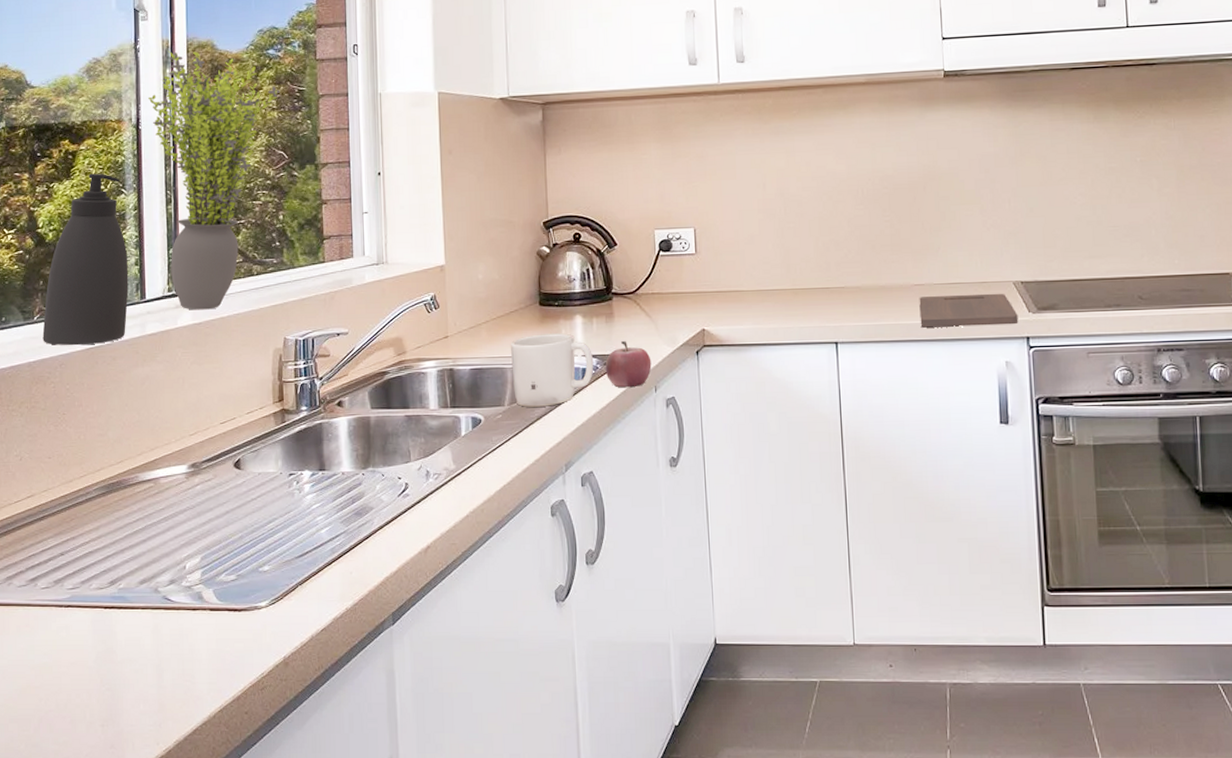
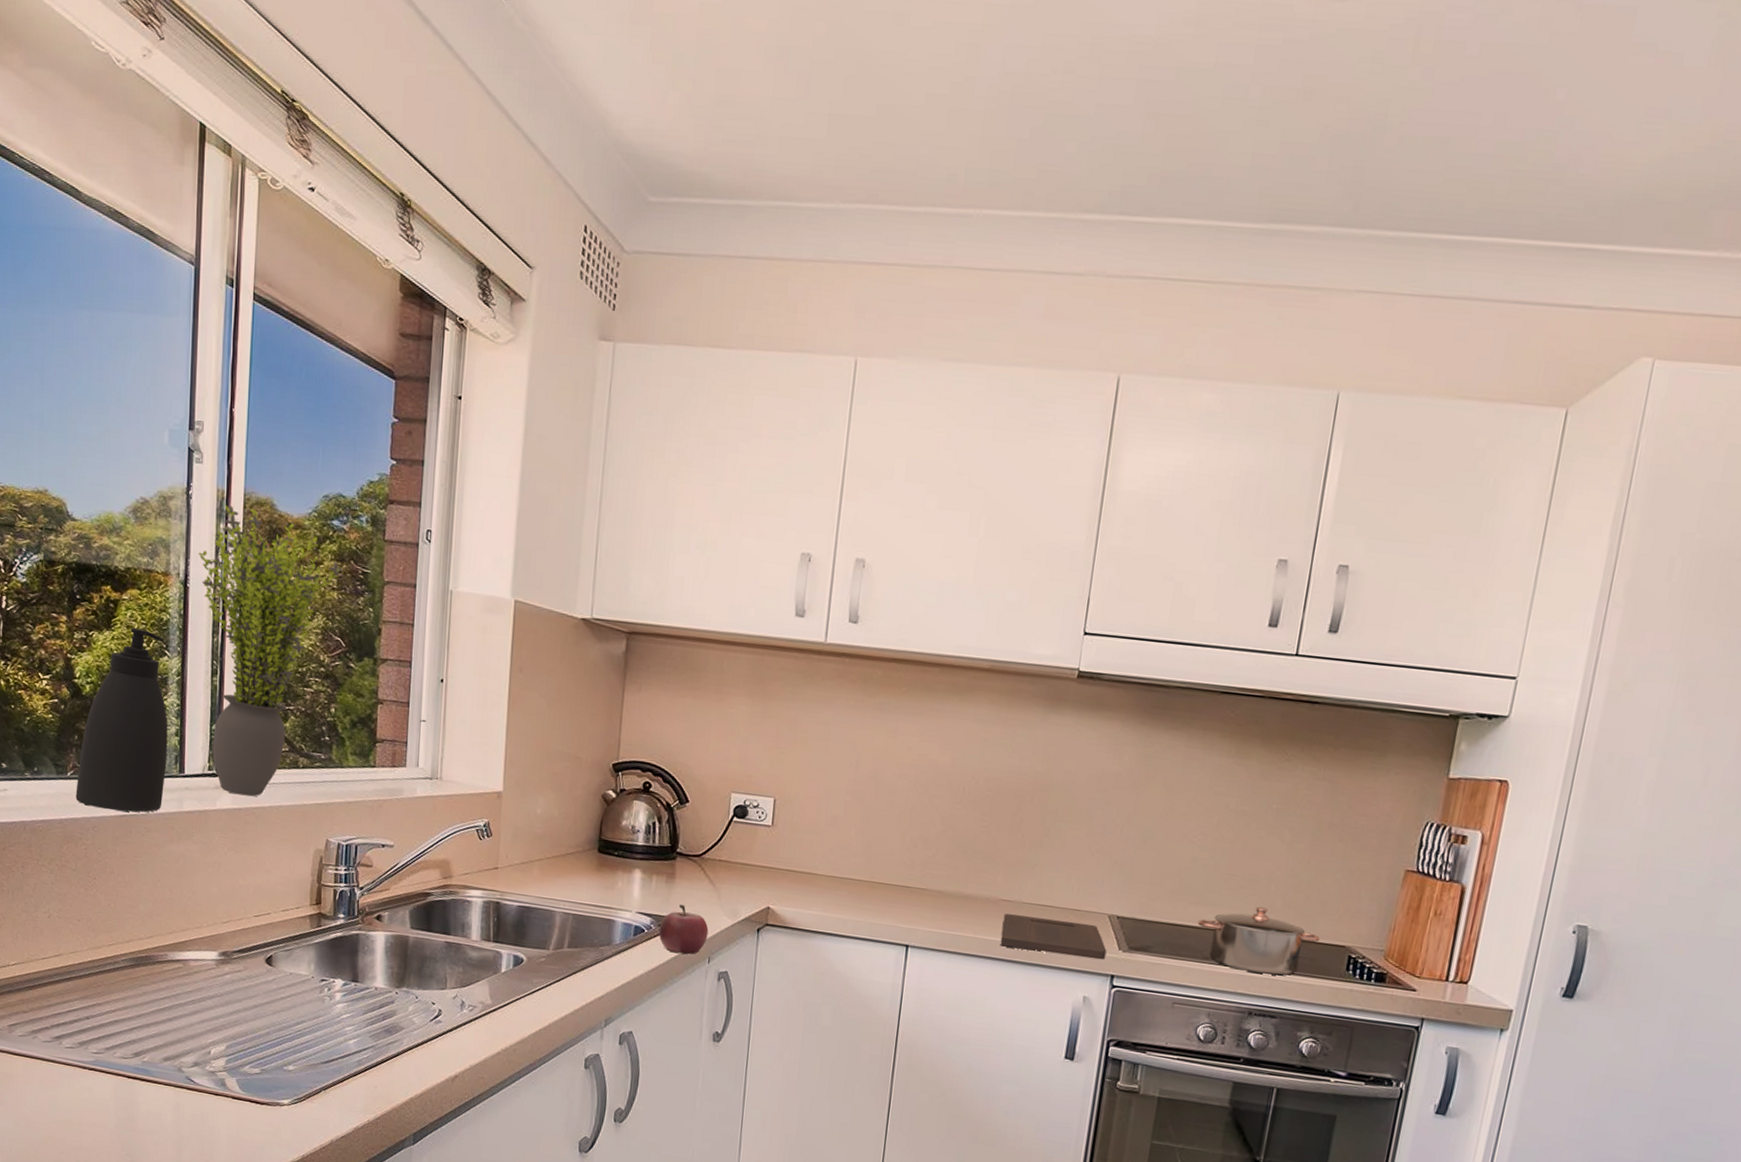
mug: present [510,333,594,408] -> none [560,882,648,959]
cooking pot: none [1093,251,1205,312] -> present [1197,907,1320,976]

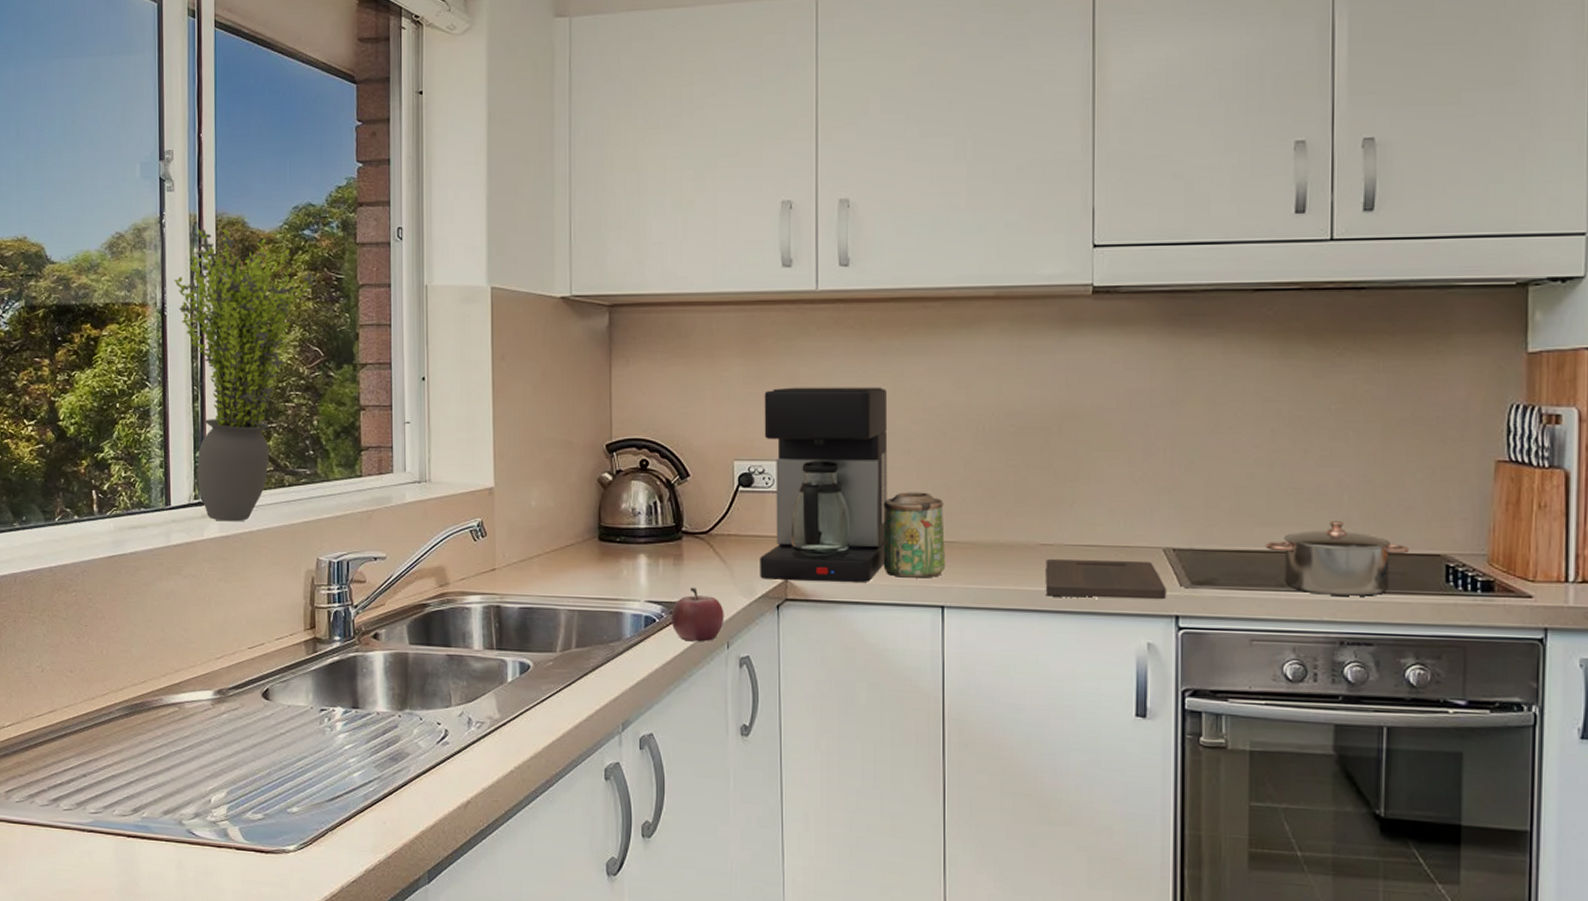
soap dispenser: present [75,627,168,813] -> none [64,362,153,553]
coffee maker: none [744,730,879,917] -> present [760,387,888,584]
canister: none [858,839,919,919] -> present [883,492,945,578]

